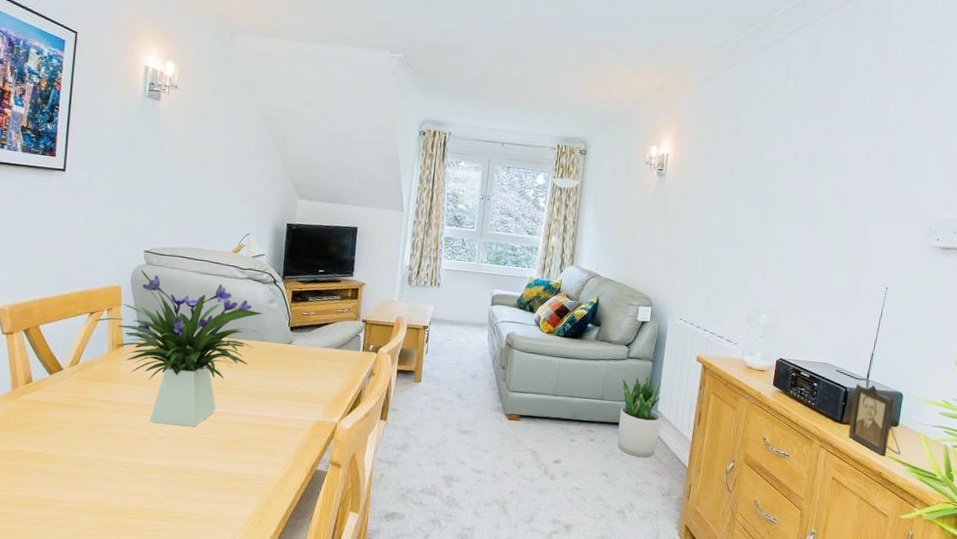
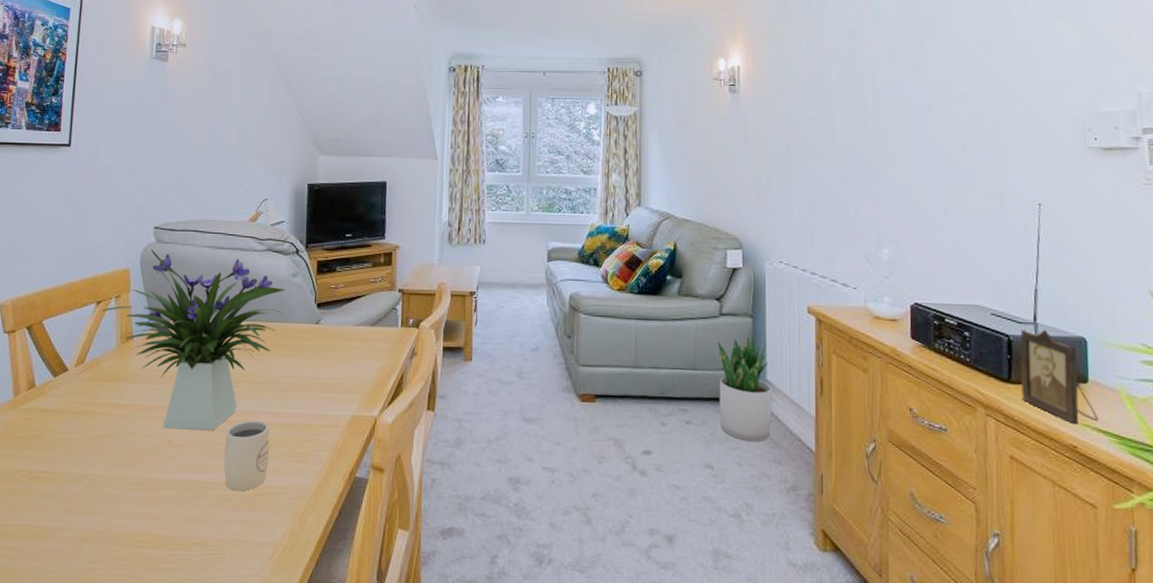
mug: none [203,420,244,477] -> present [223,420,270,491]

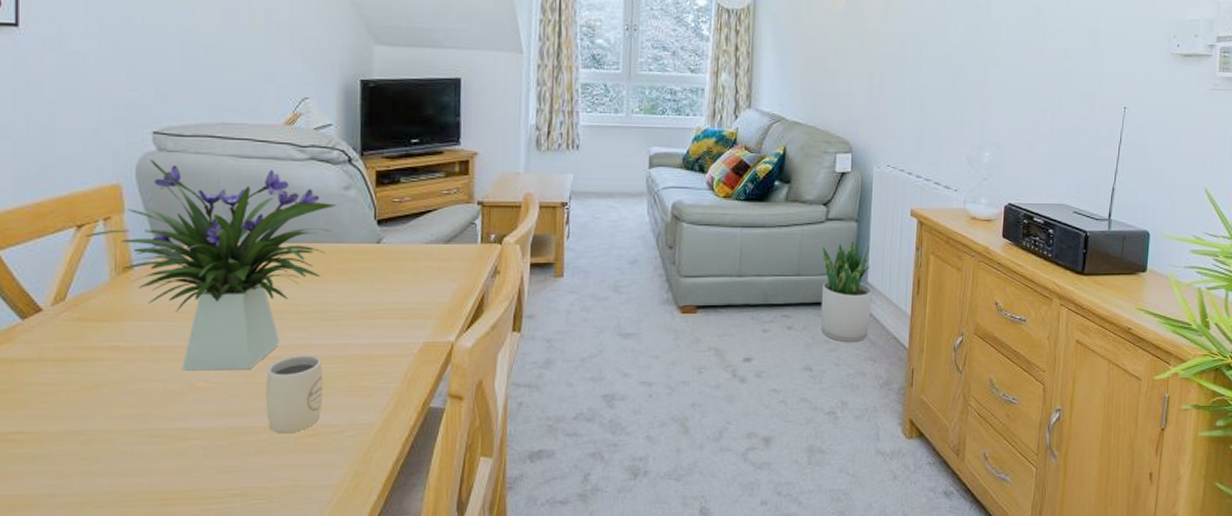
photo frame: present [1020,329,1099,425] -> none [1091,225,1151,309]

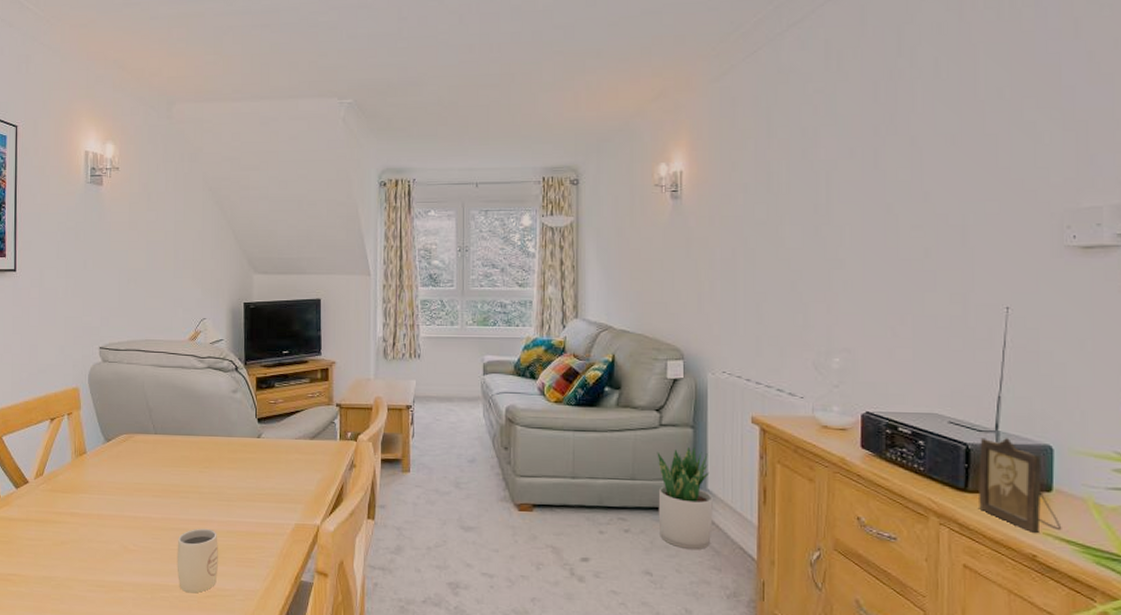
flower arrangement: present [84,159,336,371] -> none [55,368,227,538]
photo frame: none [1091,225,1151,309] -> present [978,437,1062,534]

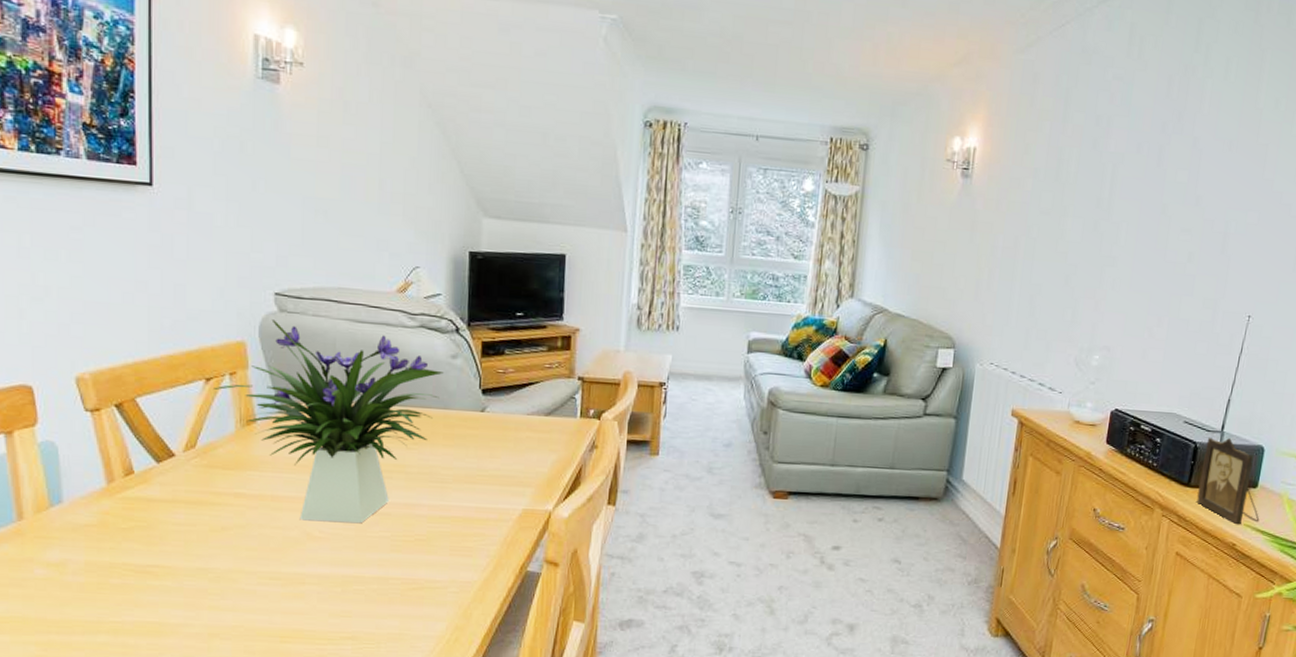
flower arrangement: none [55,368,227,538] -> present [212,319,444,524]
mug: present [177,528,218,593] -> none [375,512,428,586]
planter: present [657,447,713,550] -> none [912,438,967,539]

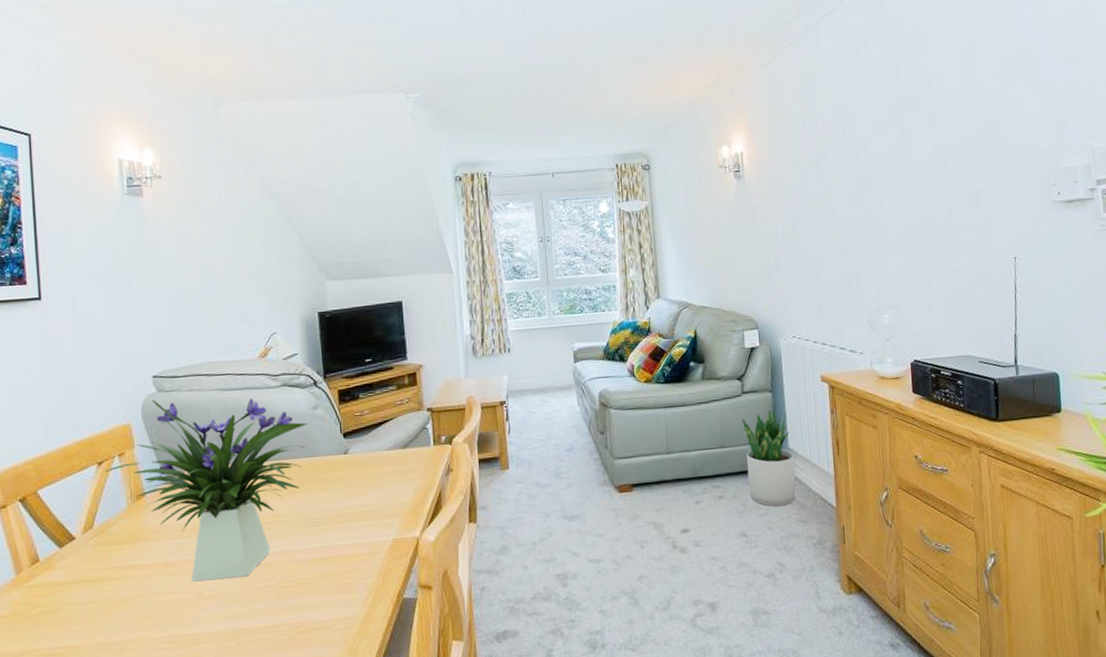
planter: none [912,438,967,539] -> present [741,410,796,507]
photo frame: present [1197,437,1260,525] -> none [1004,370,1071,450]

